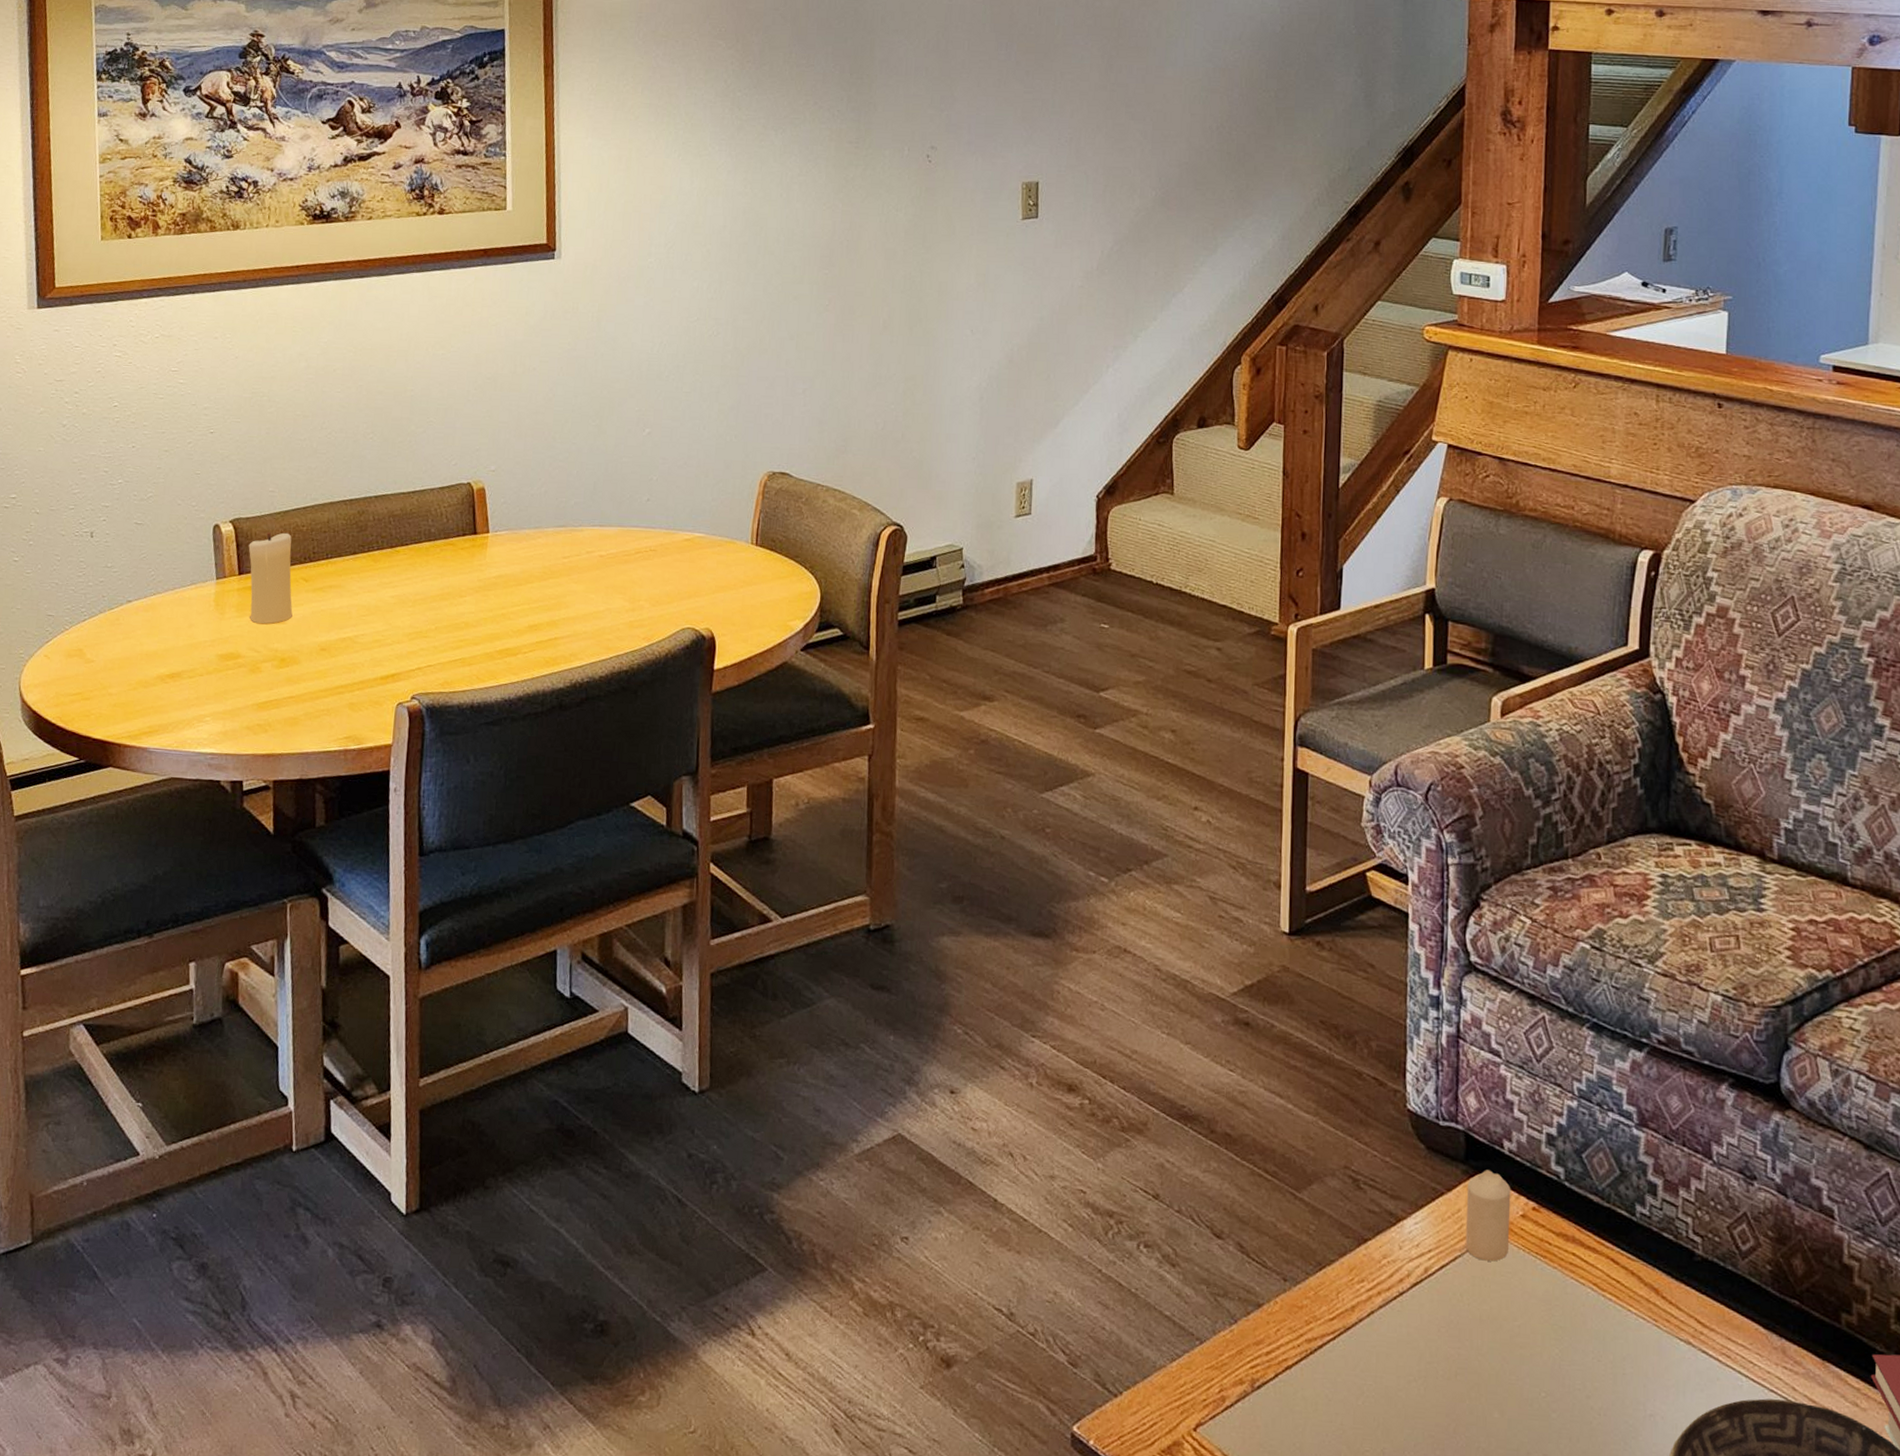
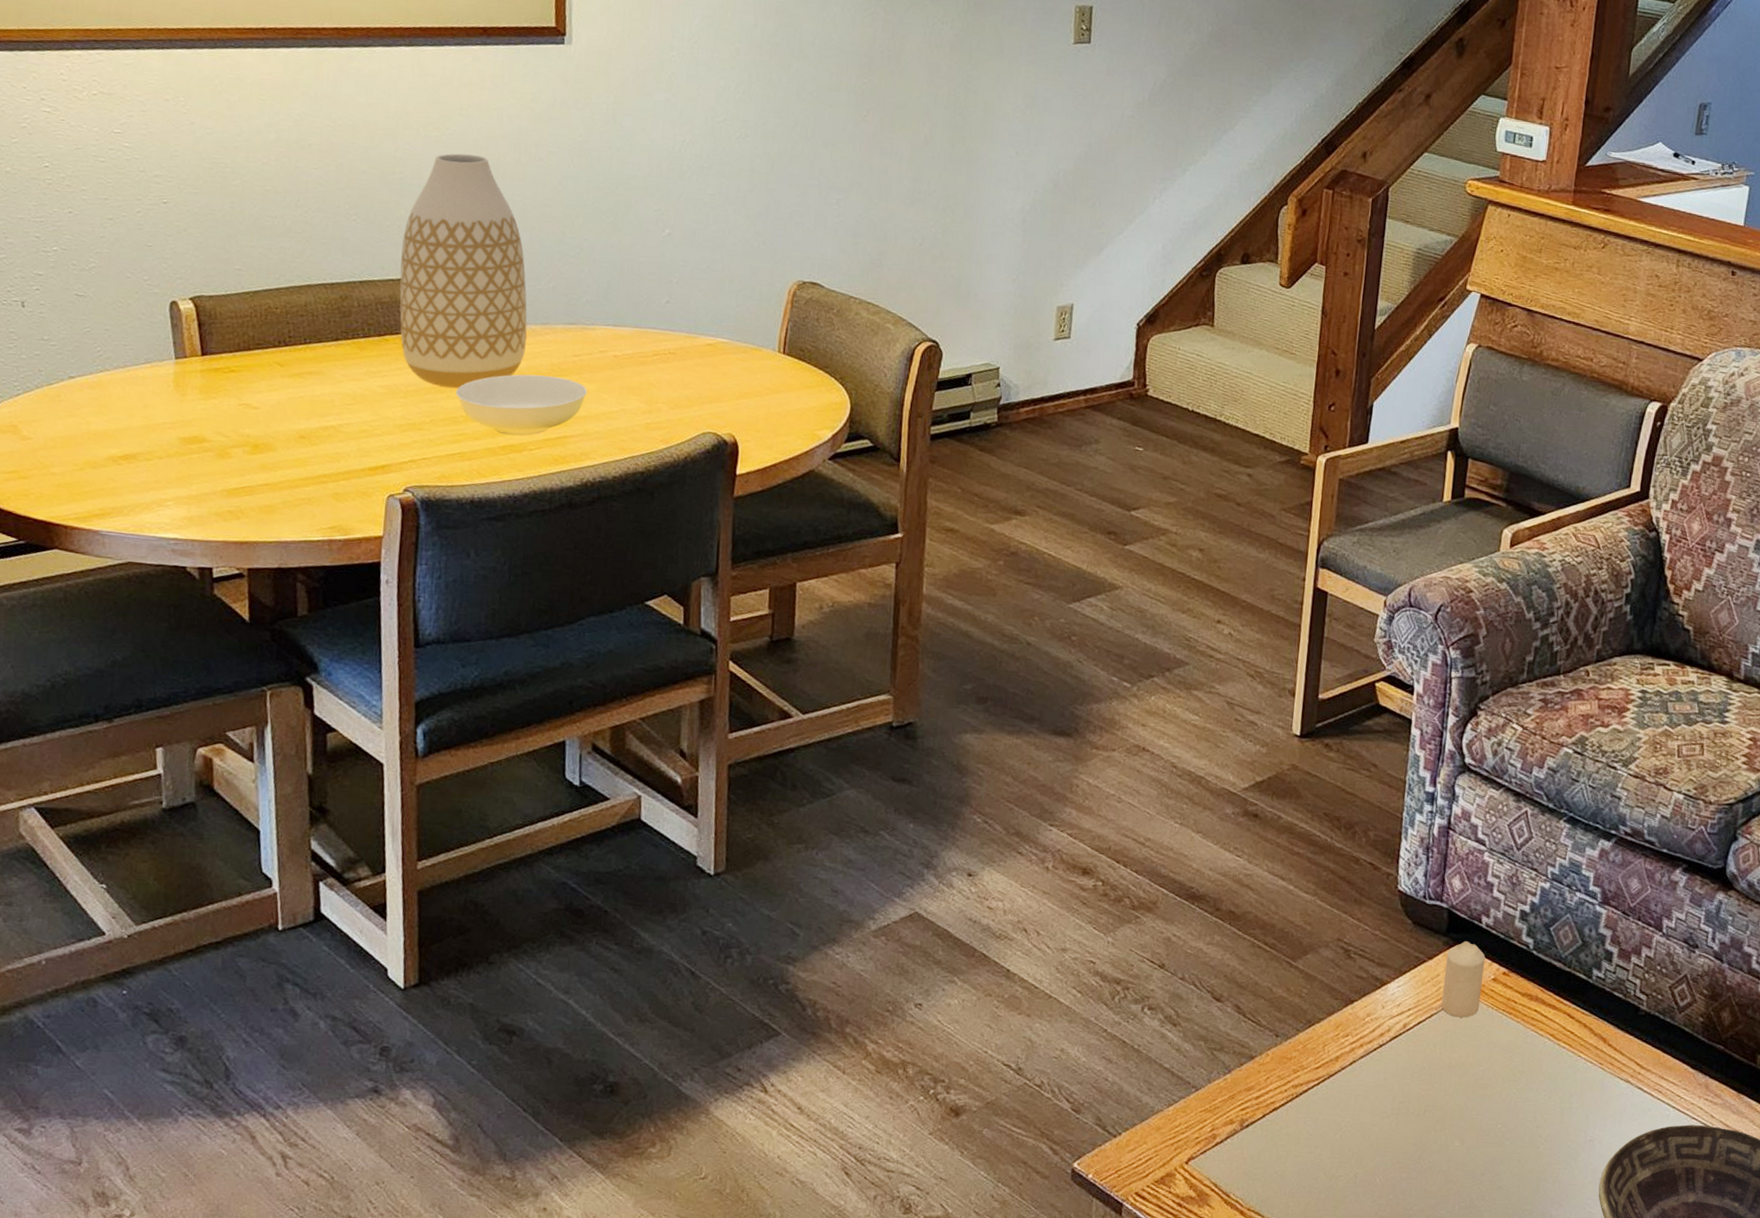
candle: present [248,531,293,625] -> none [212,312,266,409]
vase: none [409,369,522,595] -> present [399,153,527,388]
bowl: none [457,578,576,640] -> present [455,374,588,436]

